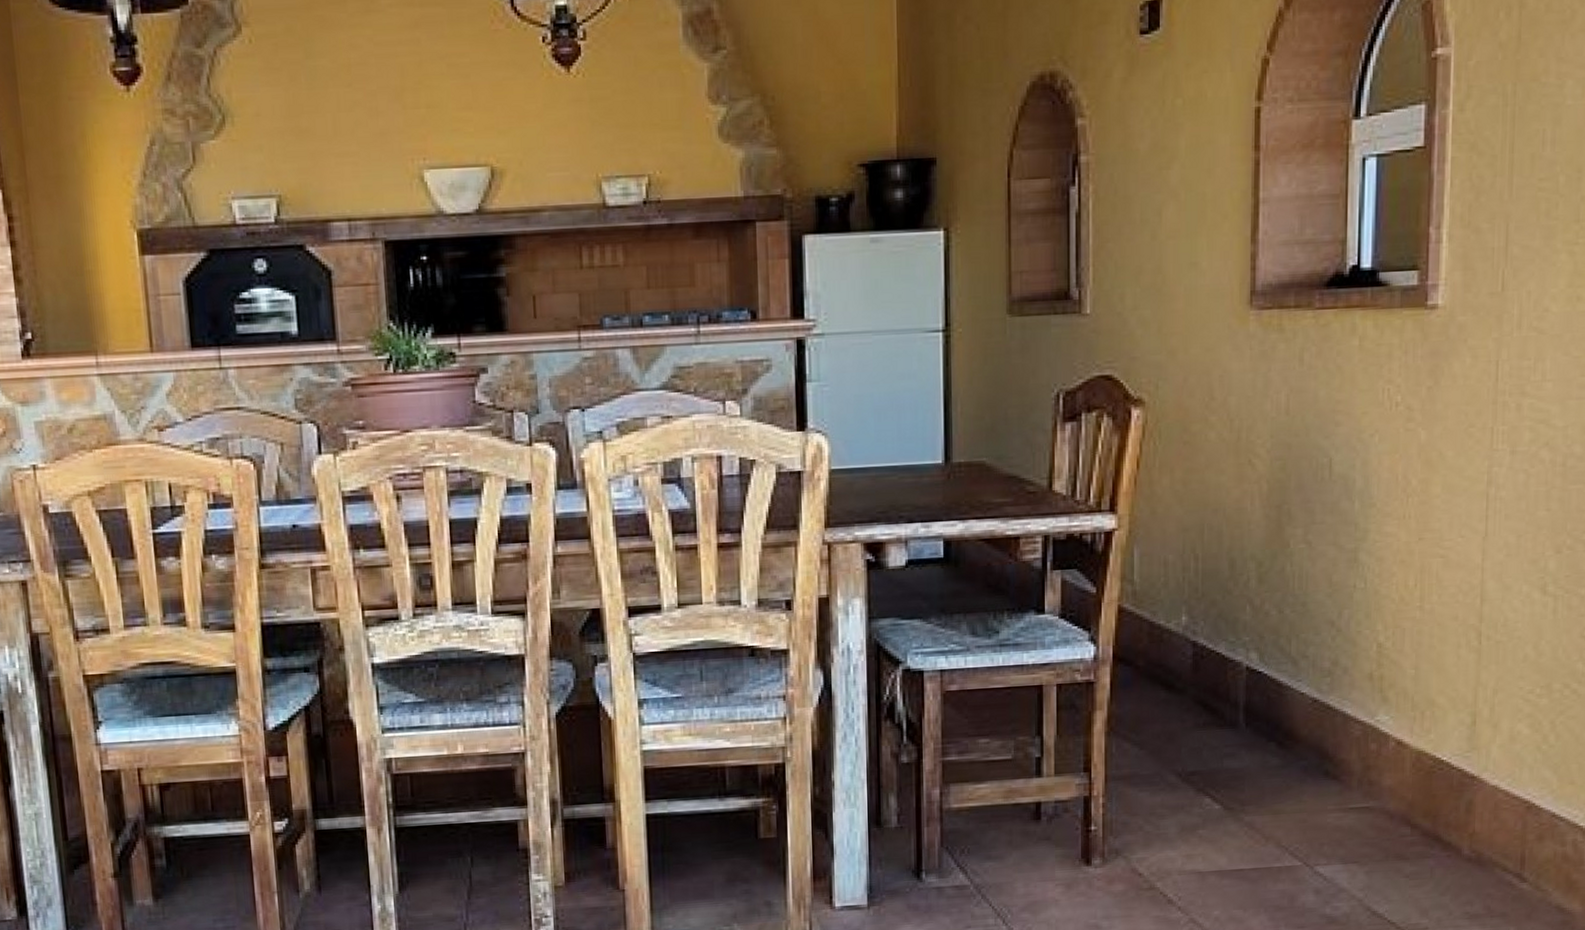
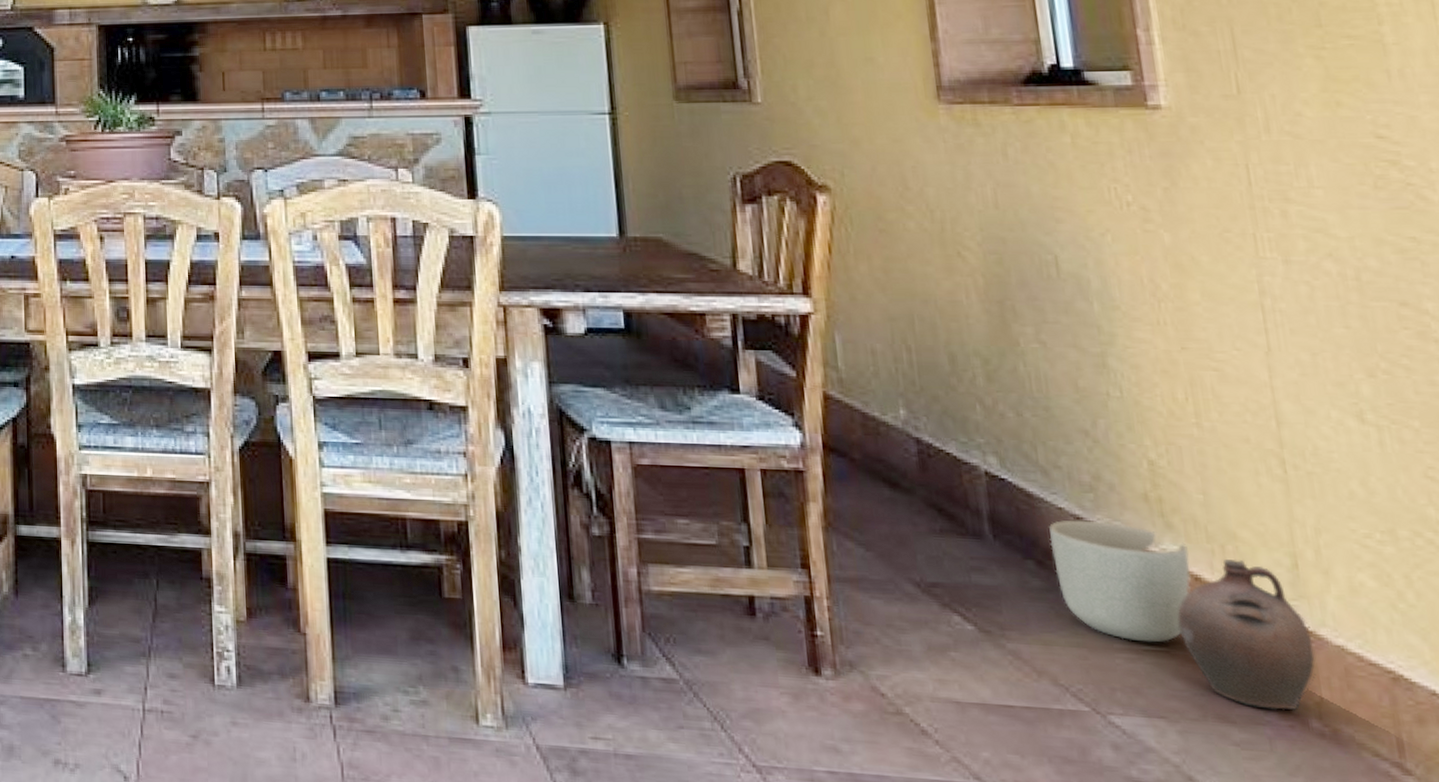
planter: none [1290,701,1396,802] -> present [1049,520,1191,643]
ceramic jug: none [1379,723,1476,845] -> present [1177,559,1316,711]

